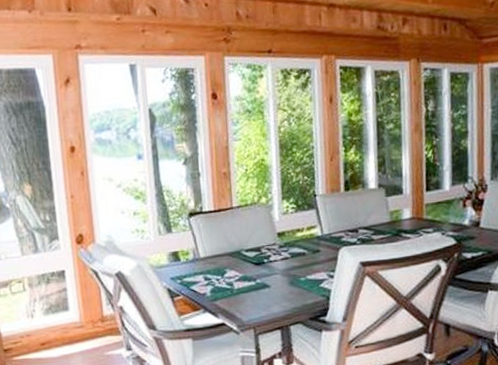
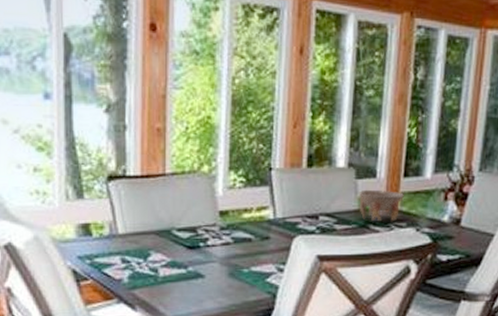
bowl: none [390,203,428,230] -> present [359,189,404,222]

